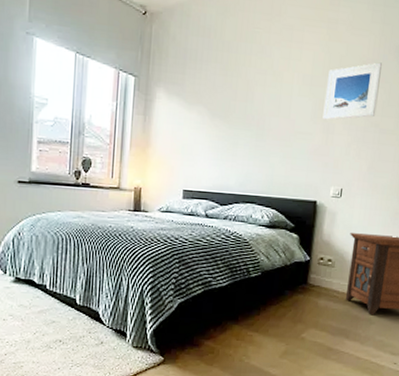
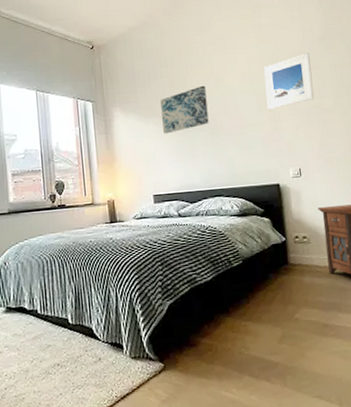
wall art: none [206,79,261,127] -> present [160,85,209,134]

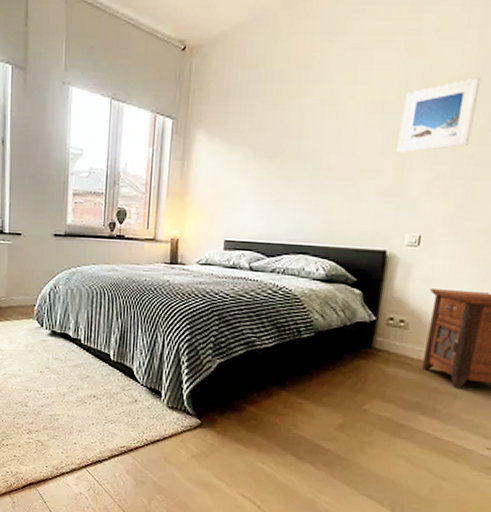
wall art: present [160,85,209,134] -> none [252,110,318,169]

